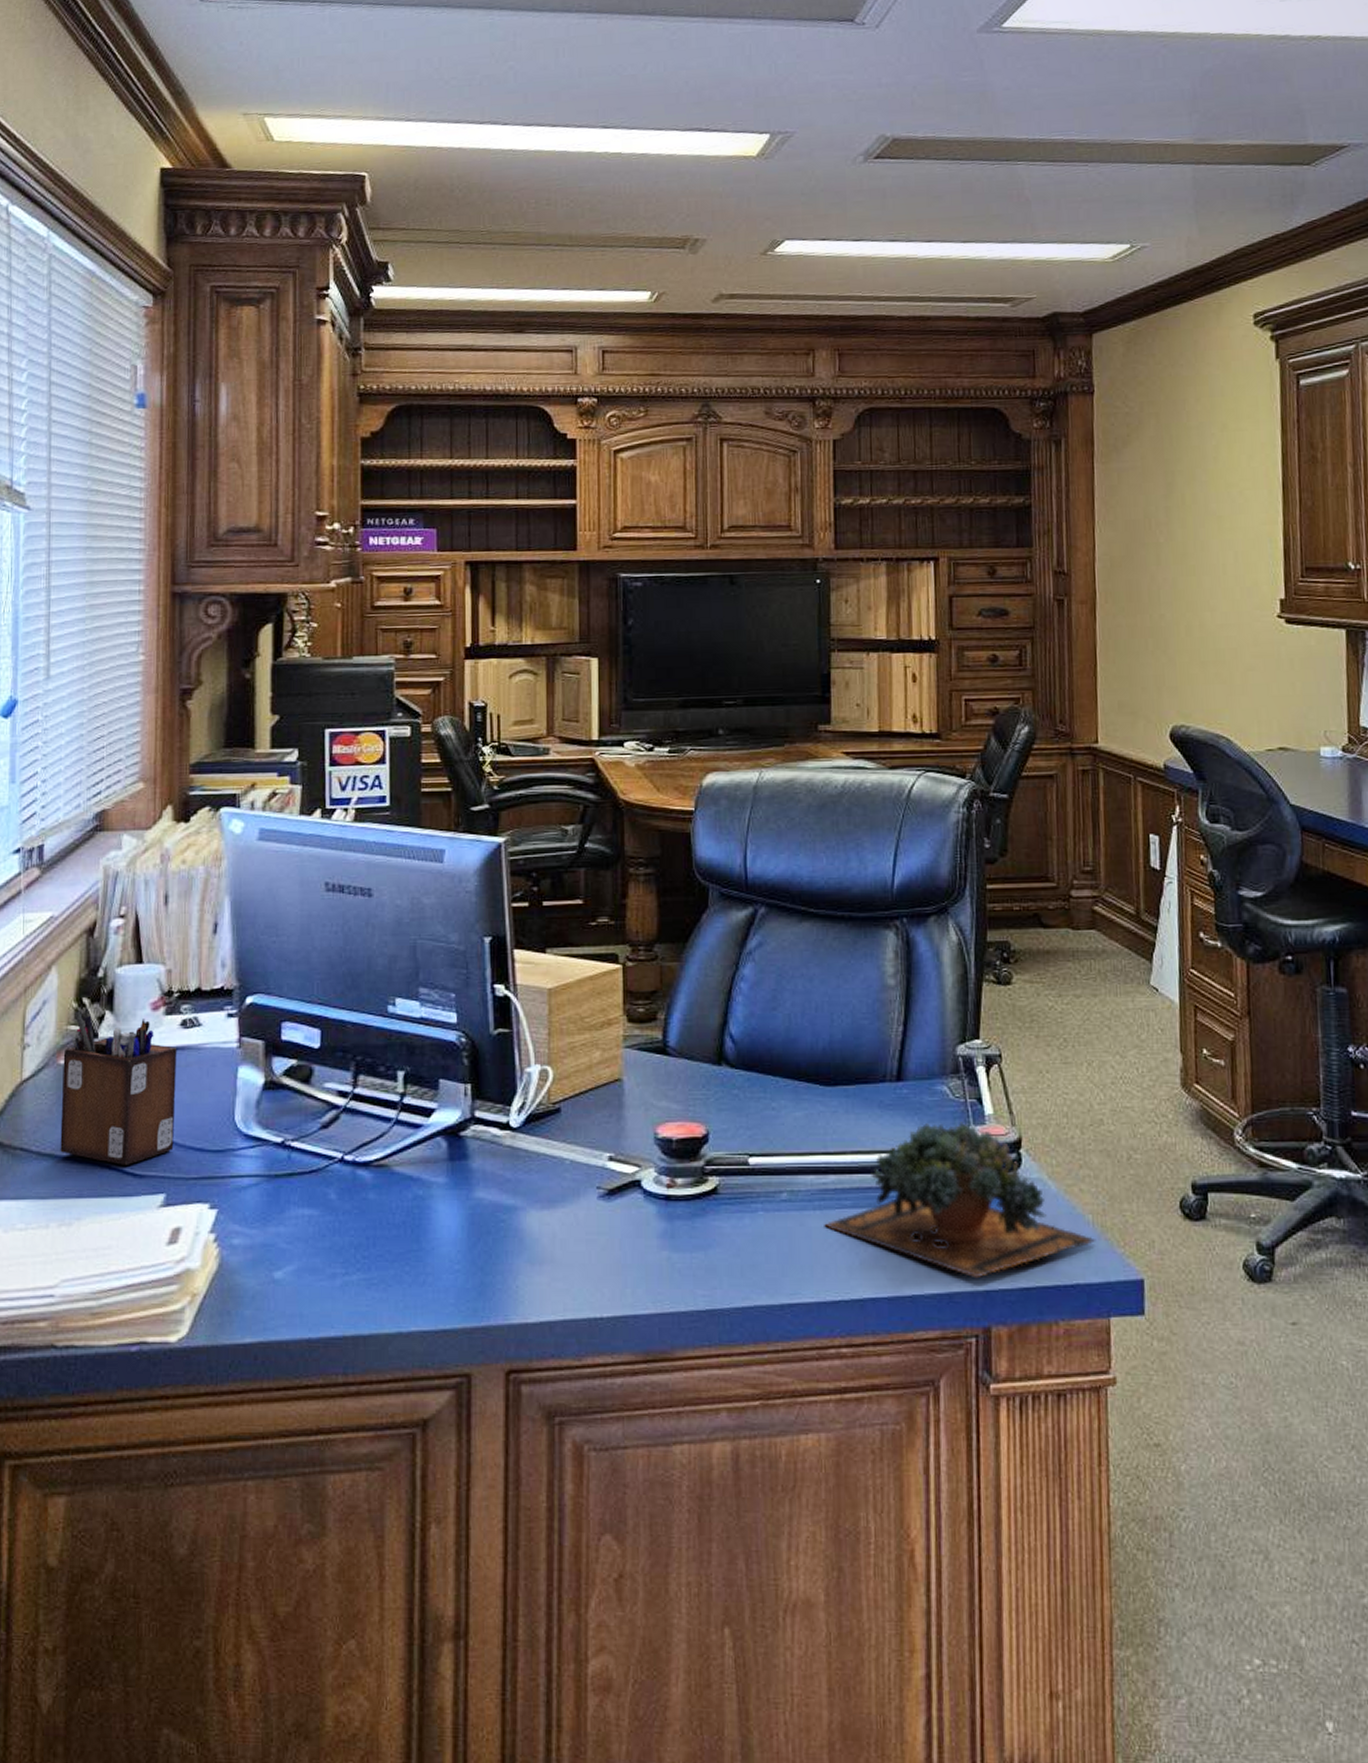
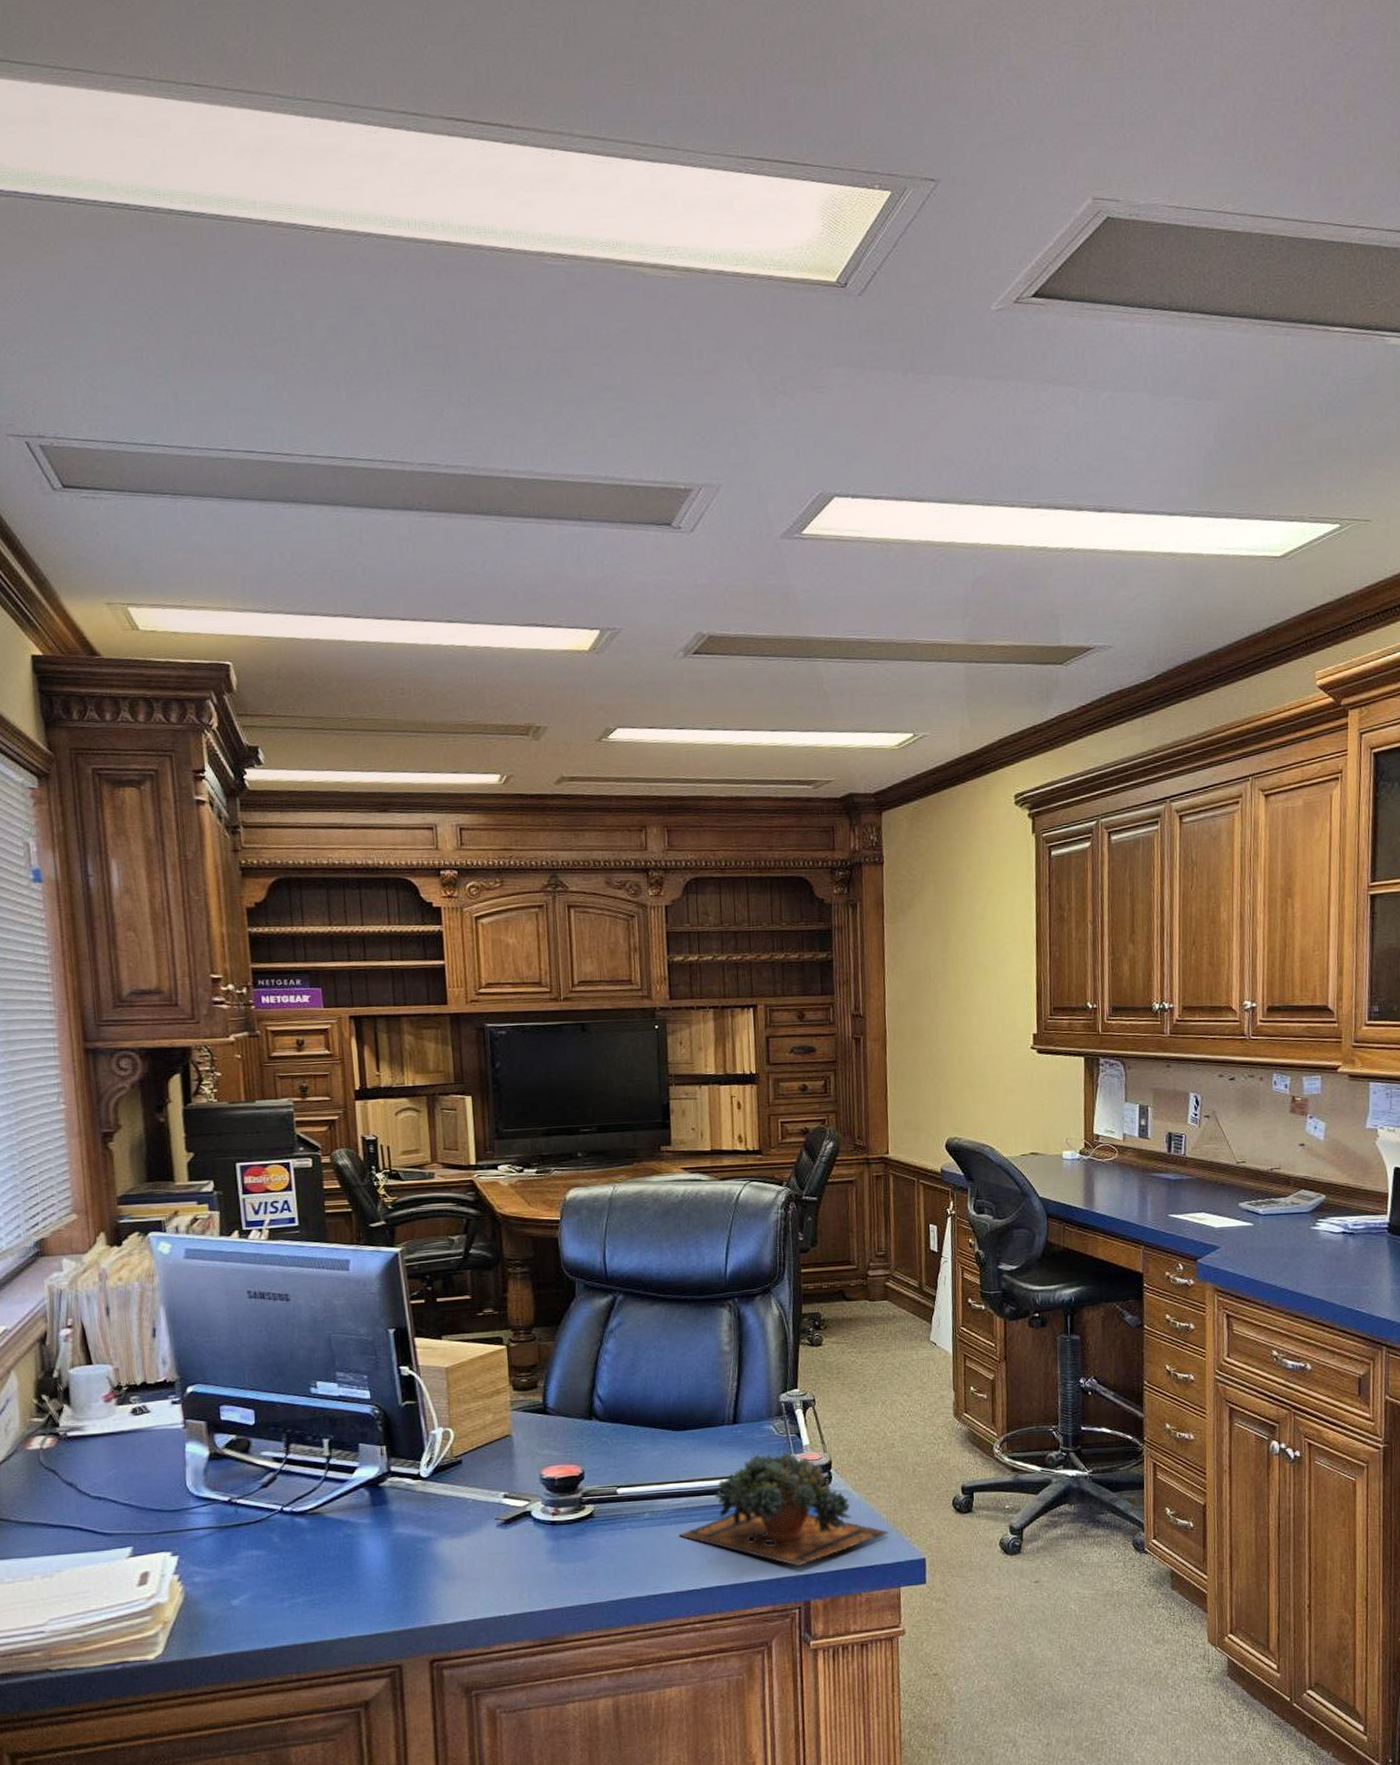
desk organizer: present [60,1008,177,1165] -> none [29,1403,136,1527]

